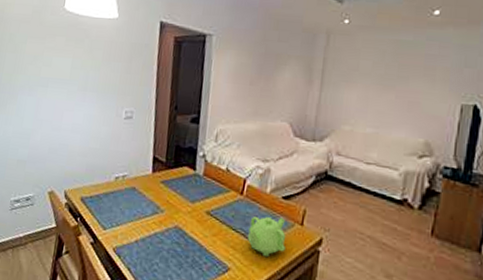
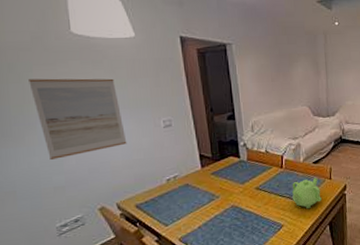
wall art: none [20,50,90,132] -> present [29,78,127,160]

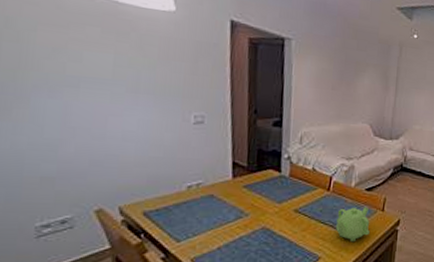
wall art: present [29,78,127,160] -> none [29,40,145,143]

